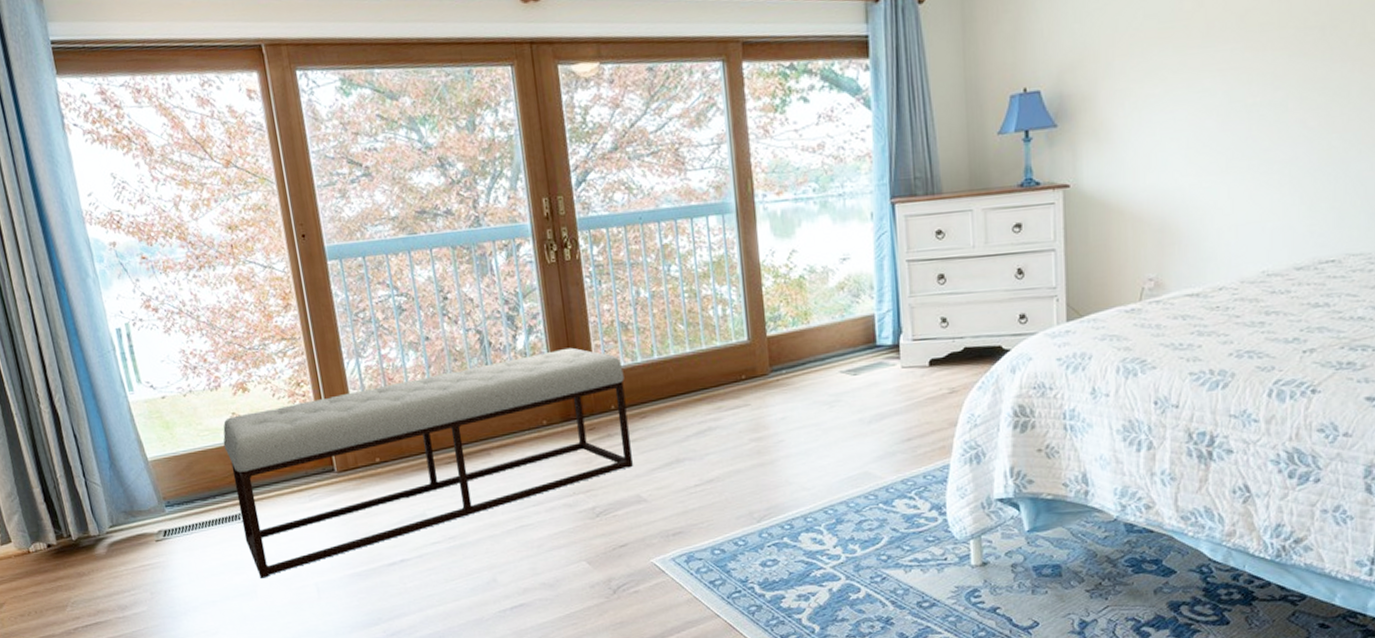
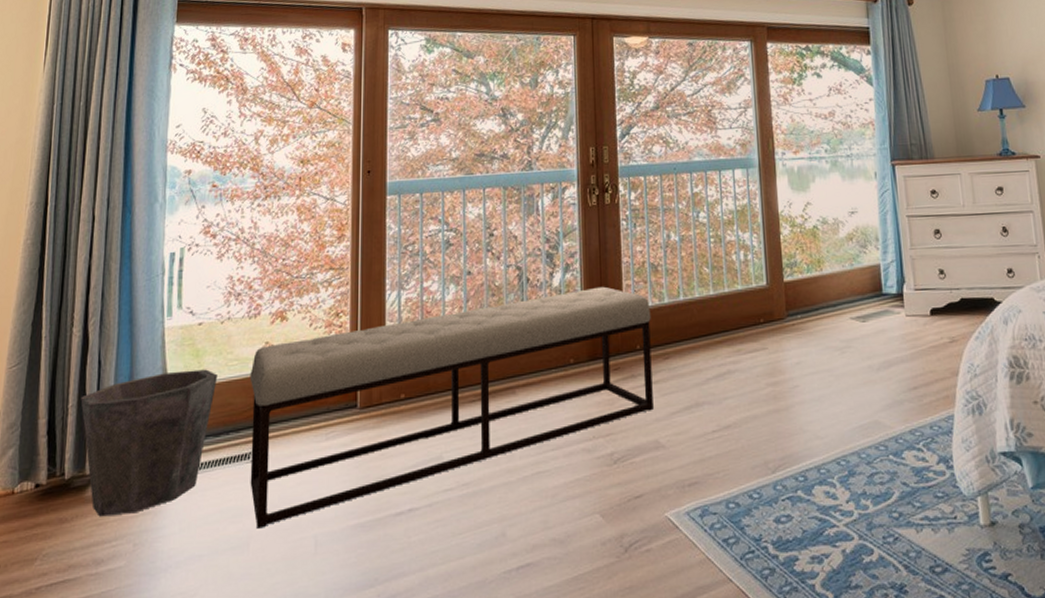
waste bin: none [66,439,196,571] -> present [80,369,218,517]

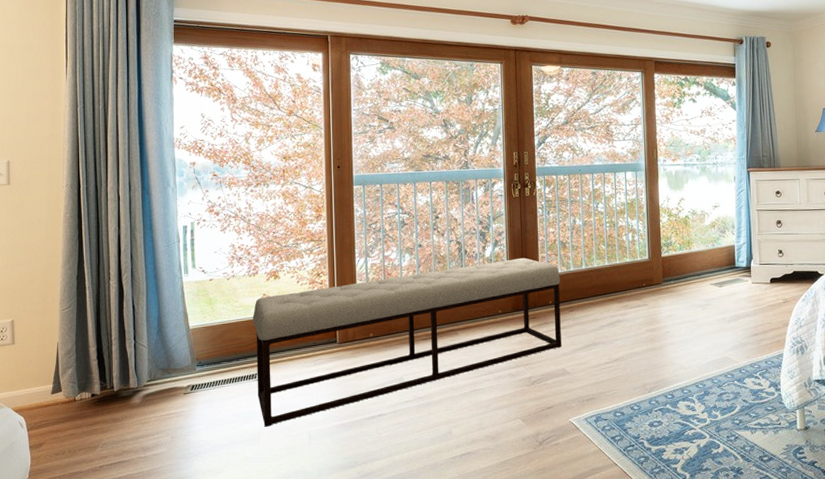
waste bin: present [80,369,218,517] -> none [121,313,227,418]

